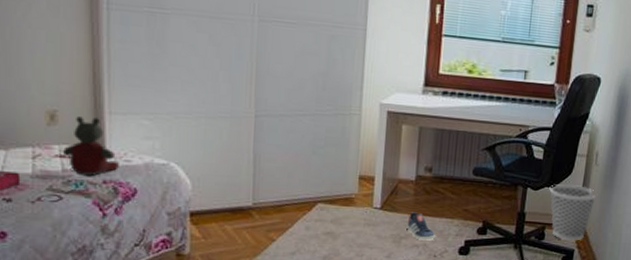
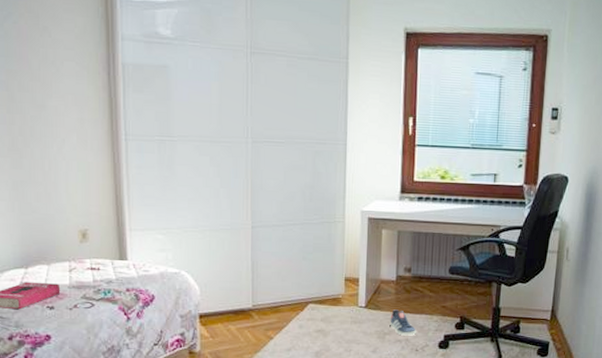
stuffed bear: present [63,116,119,176] -> none [94,234,139,285]
wastebasket: present [549,184,598,241] -> none [522,280,570,334]

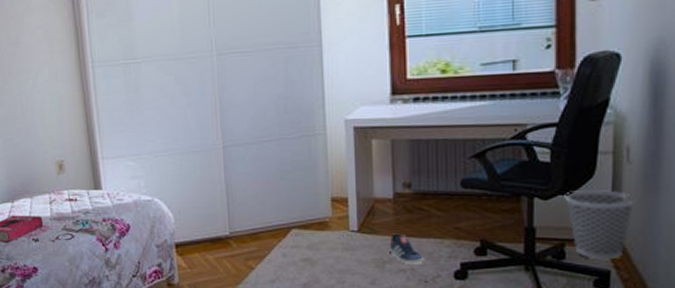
wastebasket: none [522,280,570,334] -> present [564,190,636,260]

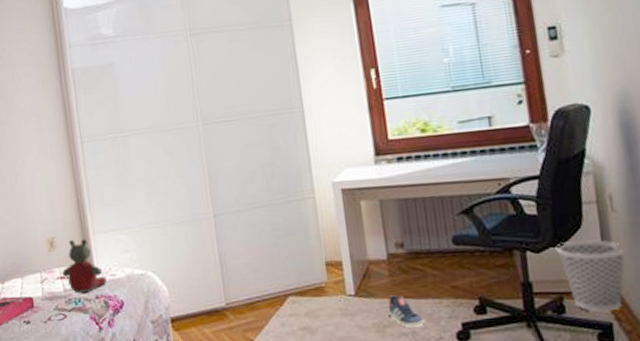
stuffed bear: none [71,163,114,215] -> present [63,239,107,293]

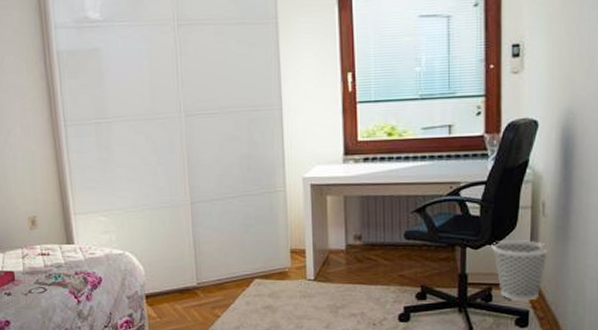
stuffed bear: present [63,239,107,293] -> none [43,219,86,269]
sneaker: present [388,295,425,328] -> none [342,281,373,309]

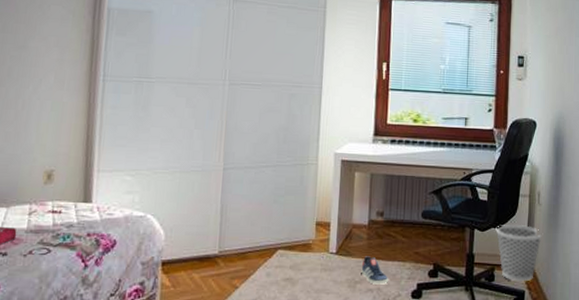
sneaker: none [342,281,373,309] -> present [361,256,389,285]

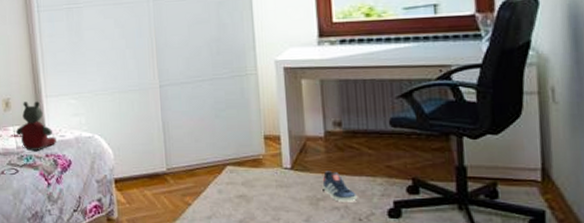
stuffed bear: none [55,175,102,229] -> present [16,101,56,151]
wastebasket: present [496,225,543,282] -> none [493,130,566,200]

